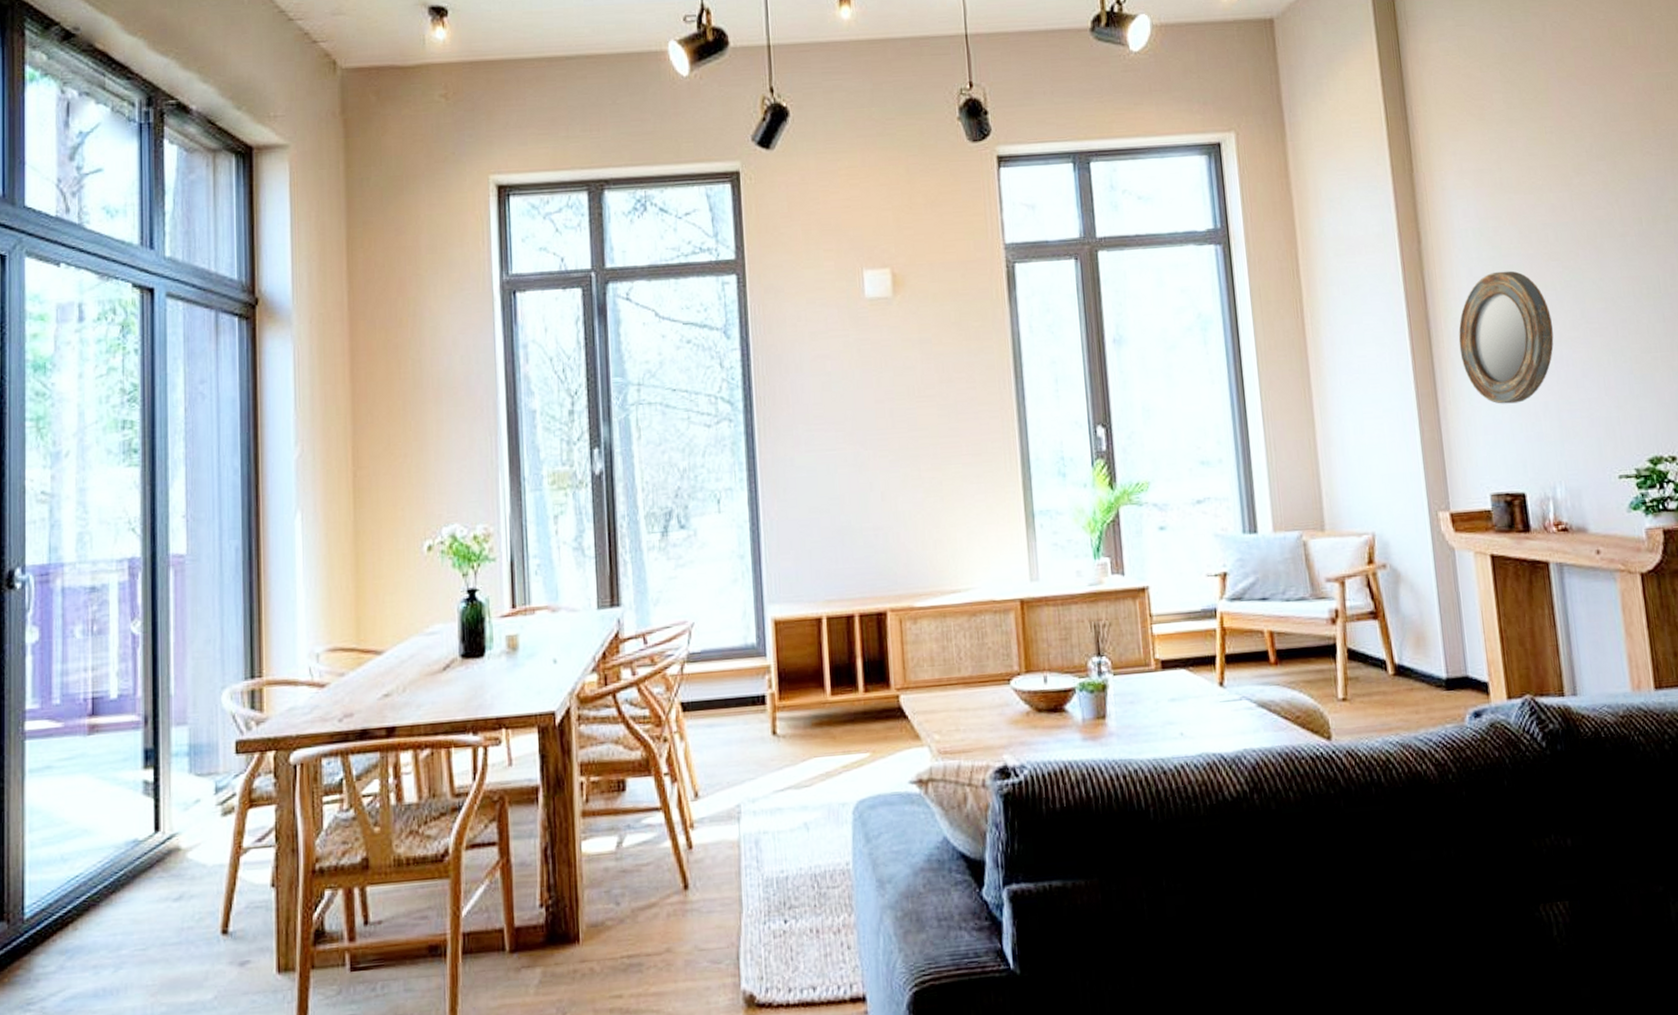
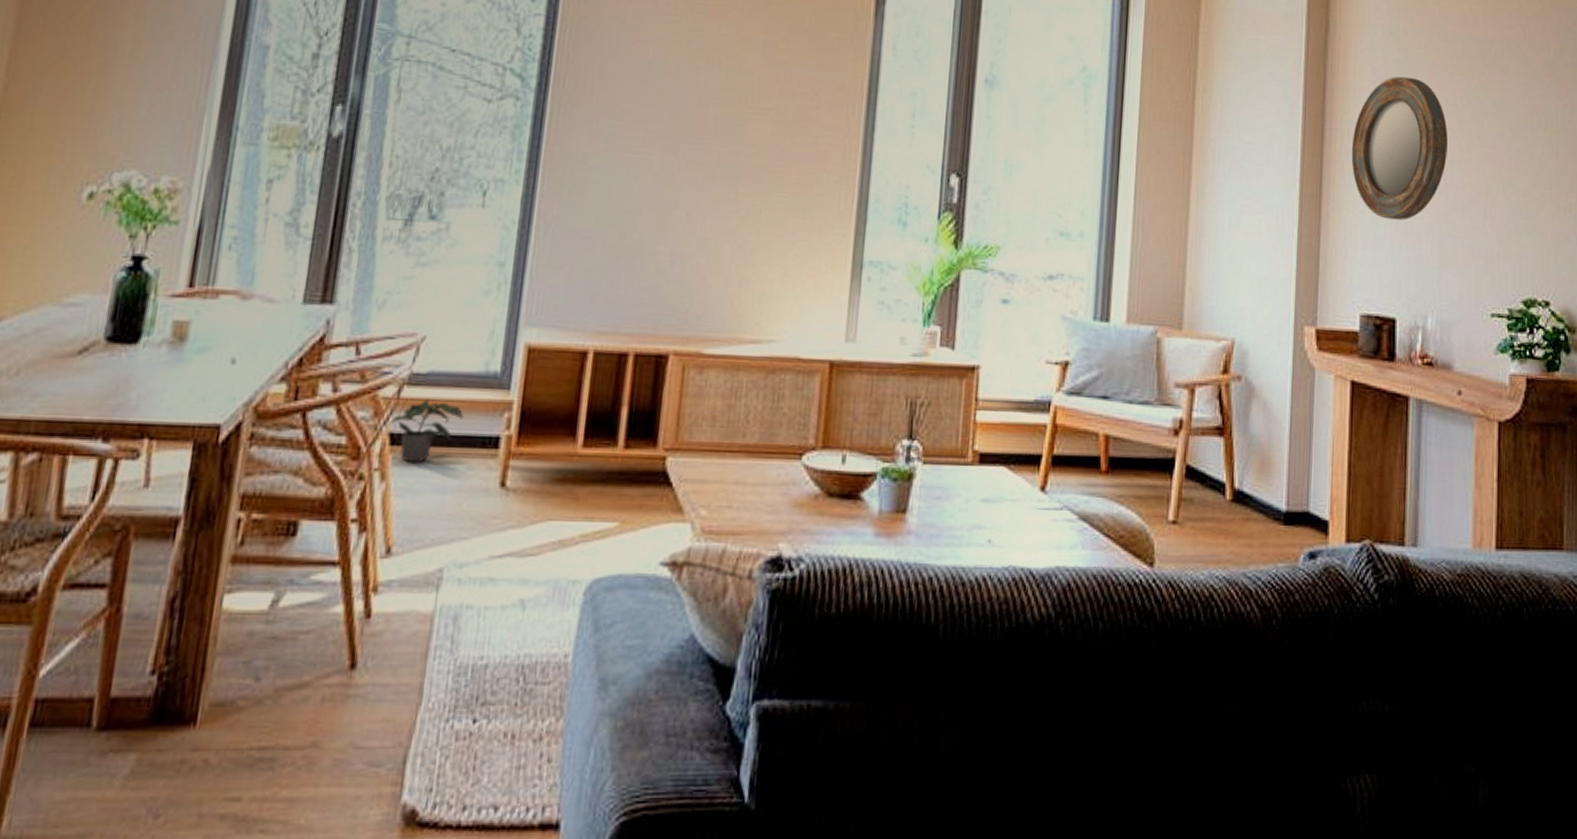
potted plant: none [680,672,734,724] -> present [391,399,464,463]

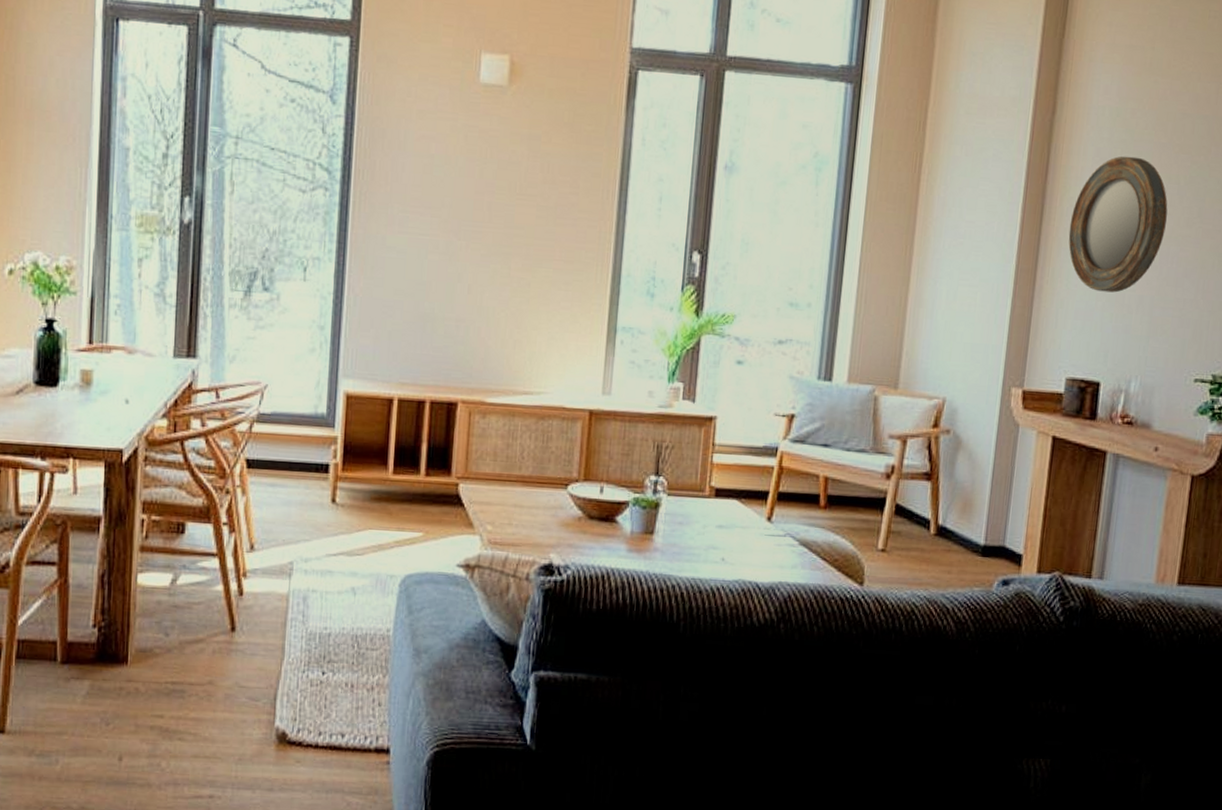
potted plant: present [391,399,464,463] -> none [246,434,301,482]

